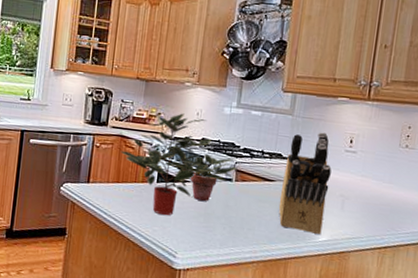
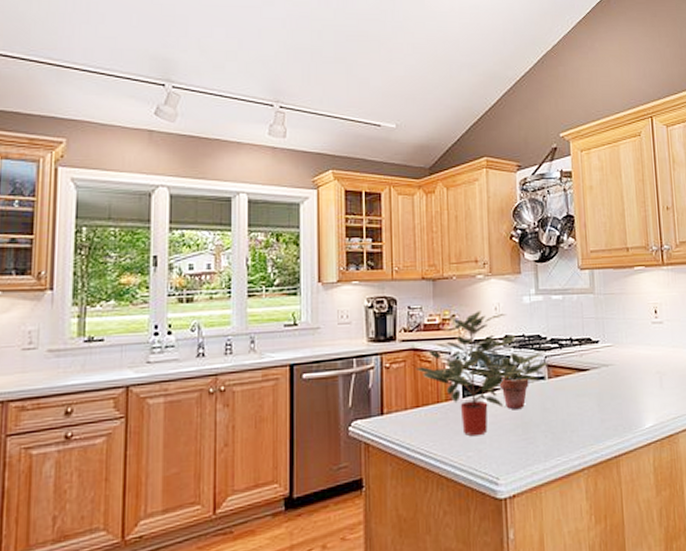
knife block: present [278,132,332,234] -> none [596,307,646,422]

